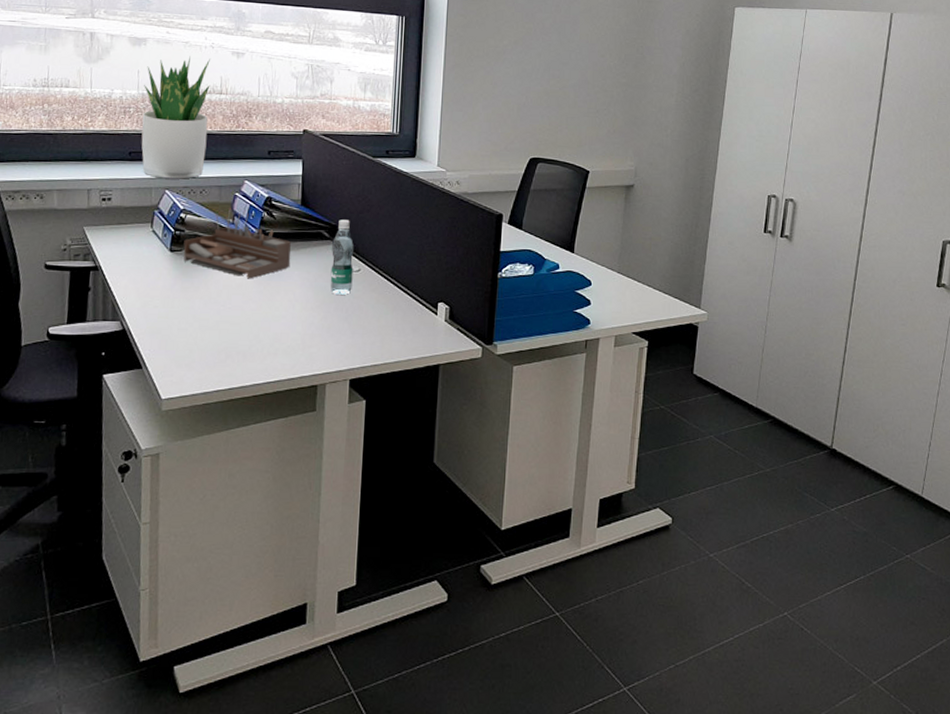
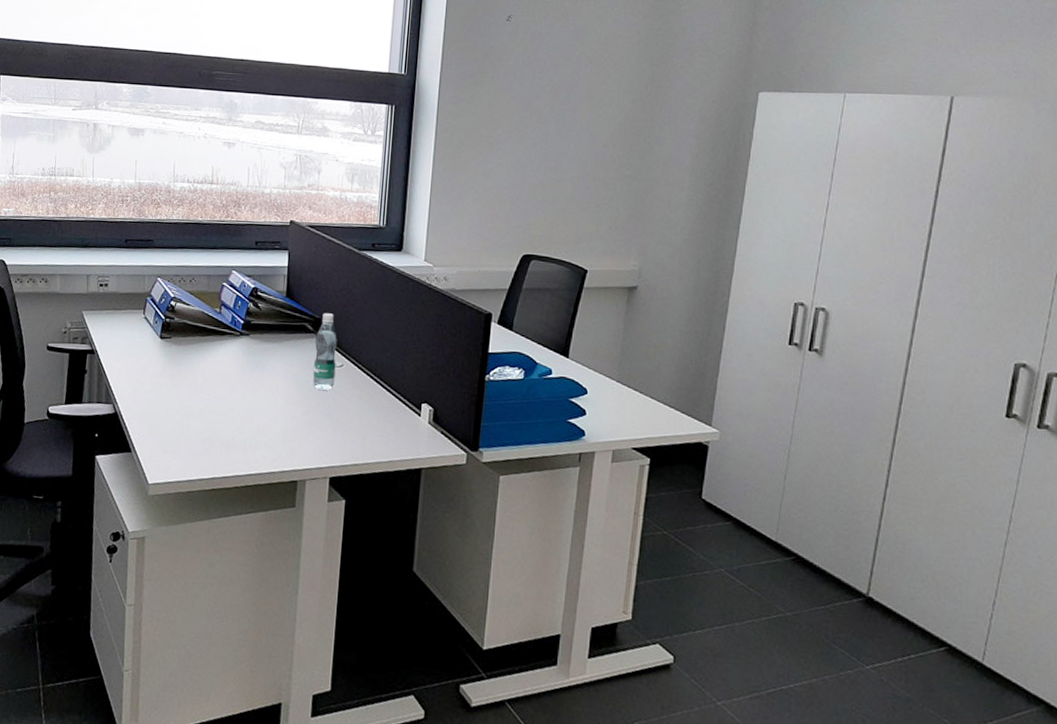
planter: present [141,56,210,179] -> none [136,146,203,268]
desk organizer: present [183,207,291,279] -> none [172,296,275,369]

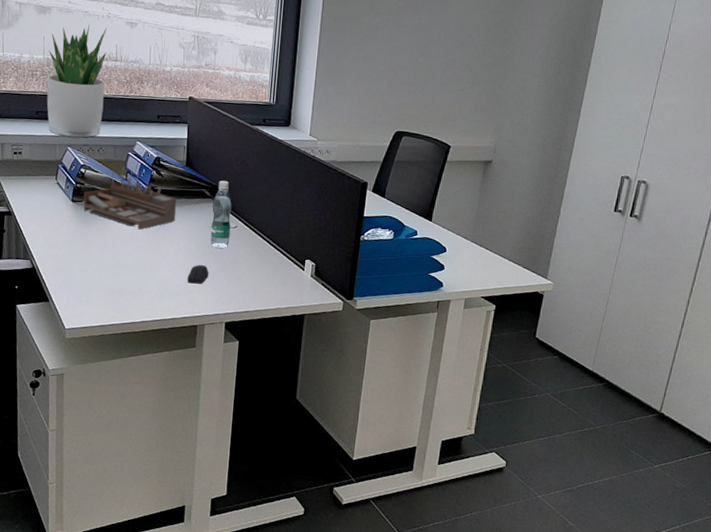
planter: none [136,146,203,268] -> present [46,25,107,138]
desk organizer: none [172,296,275,369] -> present [83,165,176,230]
computer mouse: none [286,409,311,432] -> present [187,264,209,284]

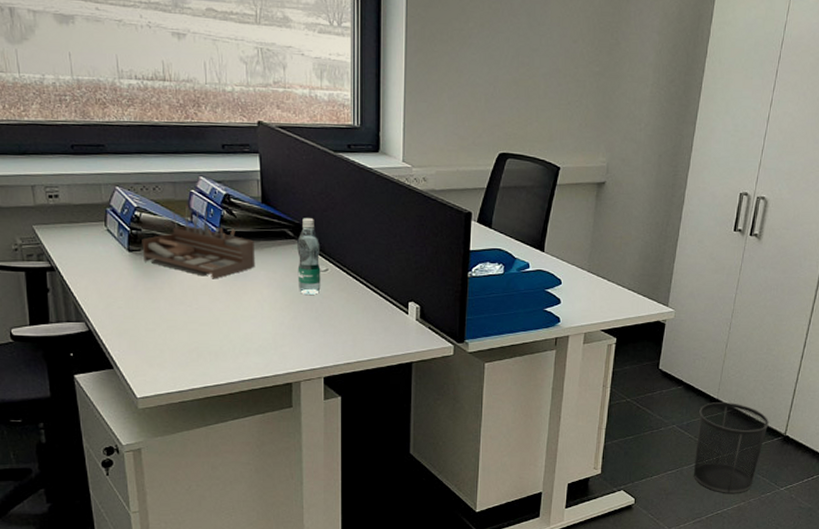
planter: present [46,25,107,138] -> none [78,37,155,175]
computer mouse: present [187,264,209,284] -> none [276,314,300,337]
waste bin: none [565,374,644,467] -> present [693,402,769,494]

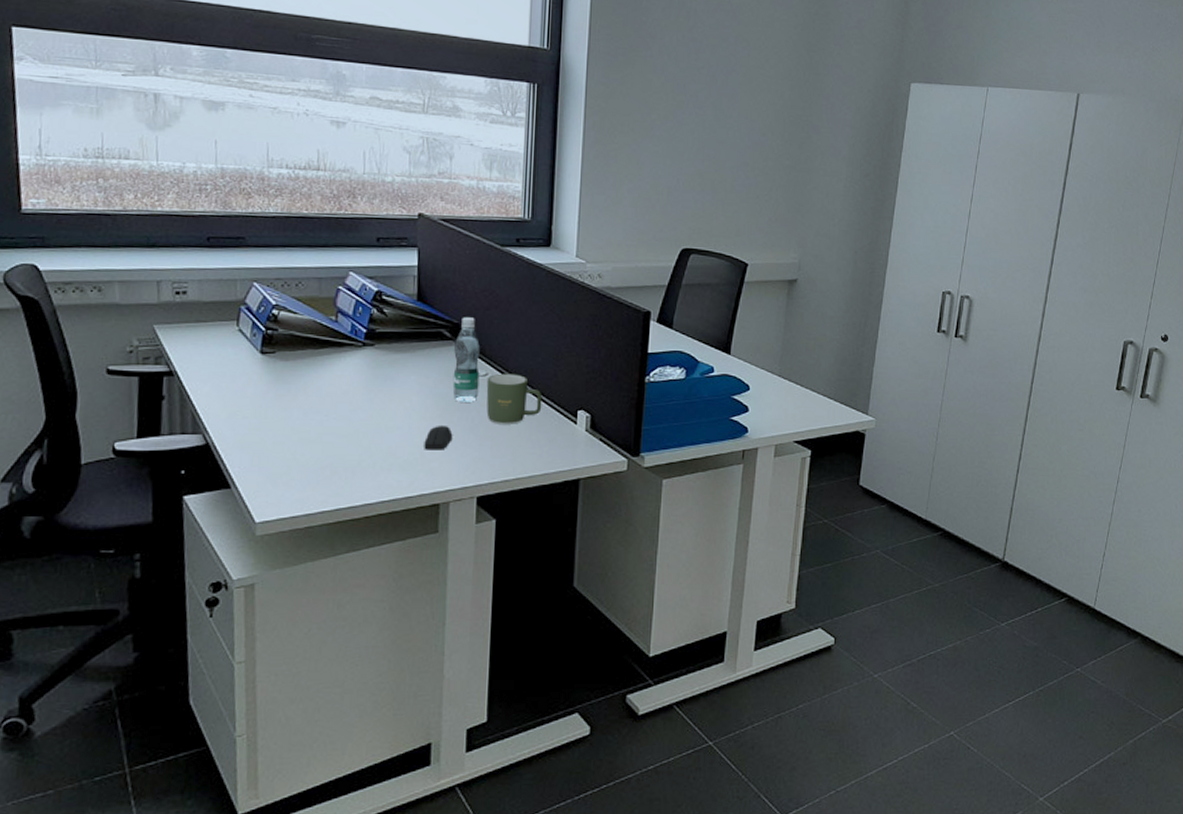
desk organizer: present [142,205,256,279] -> none [277,302,406,385]
computer mouse: none [276,314,300,337] -> present [424,424,453,450]
mug: none [327,269,377,314] -> present [486,373,543,424]
waste bin: present [693,402,769,494] -> none [901,523,985,632]

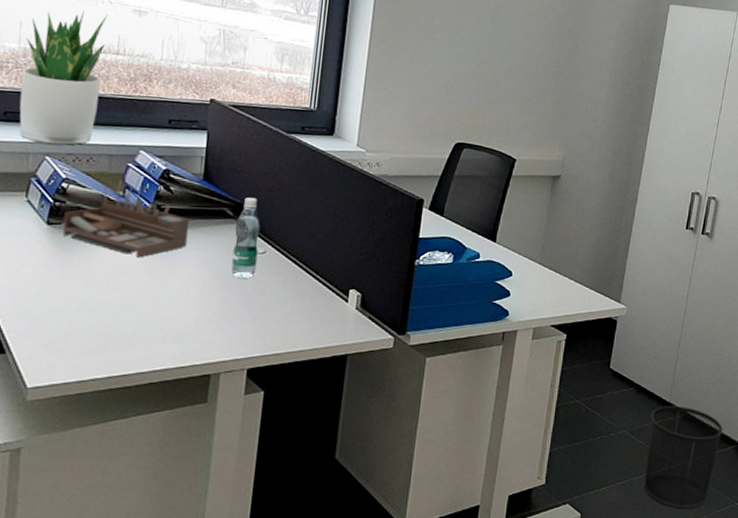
planter: none [221,125,305,270] -> present [19,10,107,146]
desk organizer: none [277,302,406,385] -> present [62,178,189,258]
computer mouse: present [424,424,453,450] -> none [199,298,228,323]
mug: present [486,373,543,424] -> none [262,252,317,301]
waste bin: none [901,523,985,632] -> present [644,406,723,509]

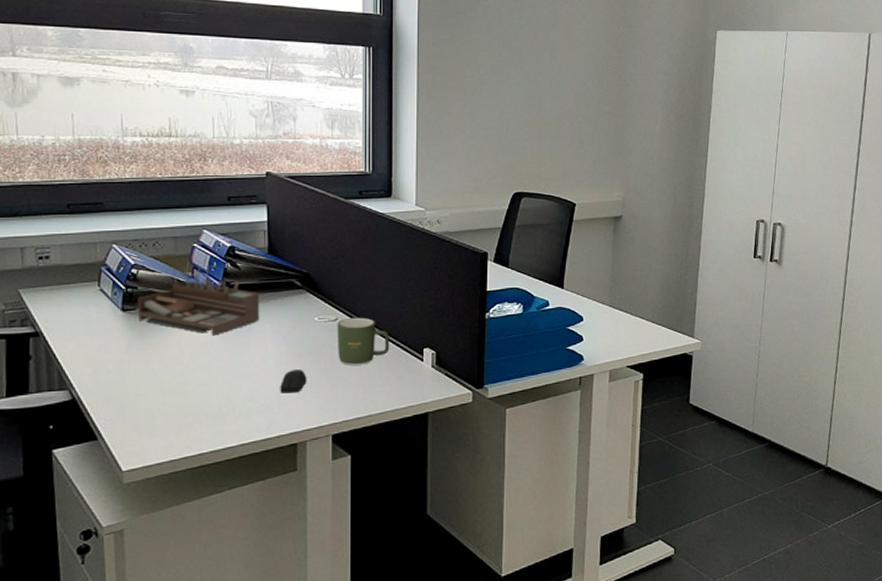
planter: present [19,10,107,146] -> none [80,96,157,232]
computer mouse: none [199,298,228,323] -> present [280,368,307,394]
bottle: present [231,197,262,278] -> none [305,267,330,346]
mug: none [262,252,317,301] -> present [337,317,390,365]
waste bin: present [644,406,723,509] -> none [734,435,809,536]

